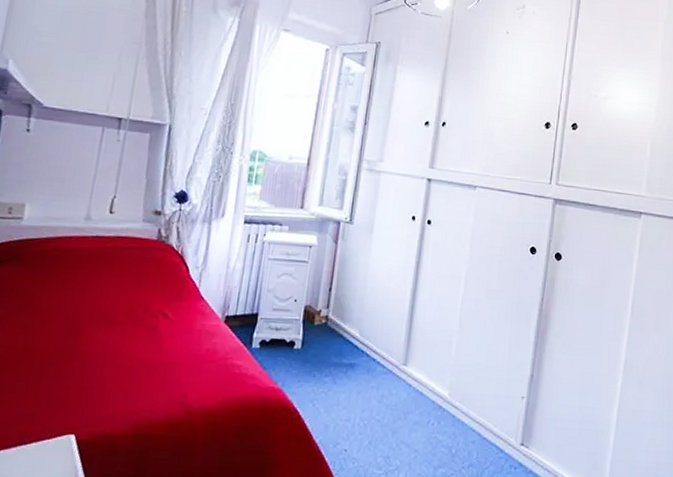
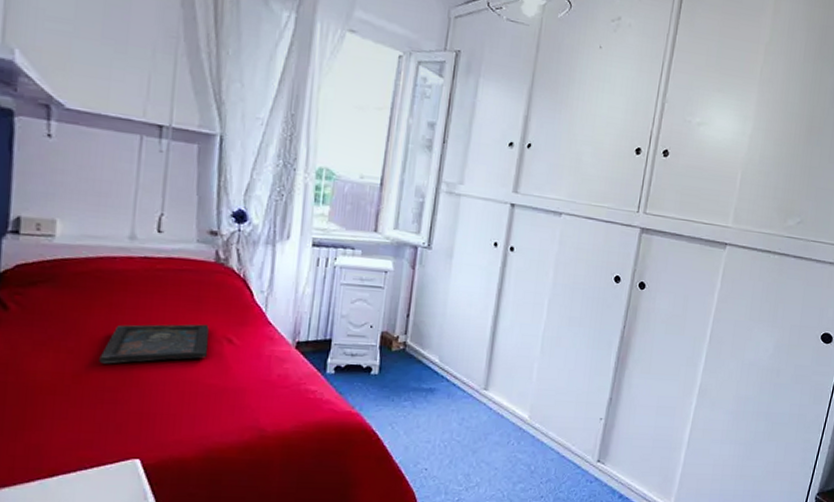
tray: none [48,299,148,339] -> present [99,324,209,364]

